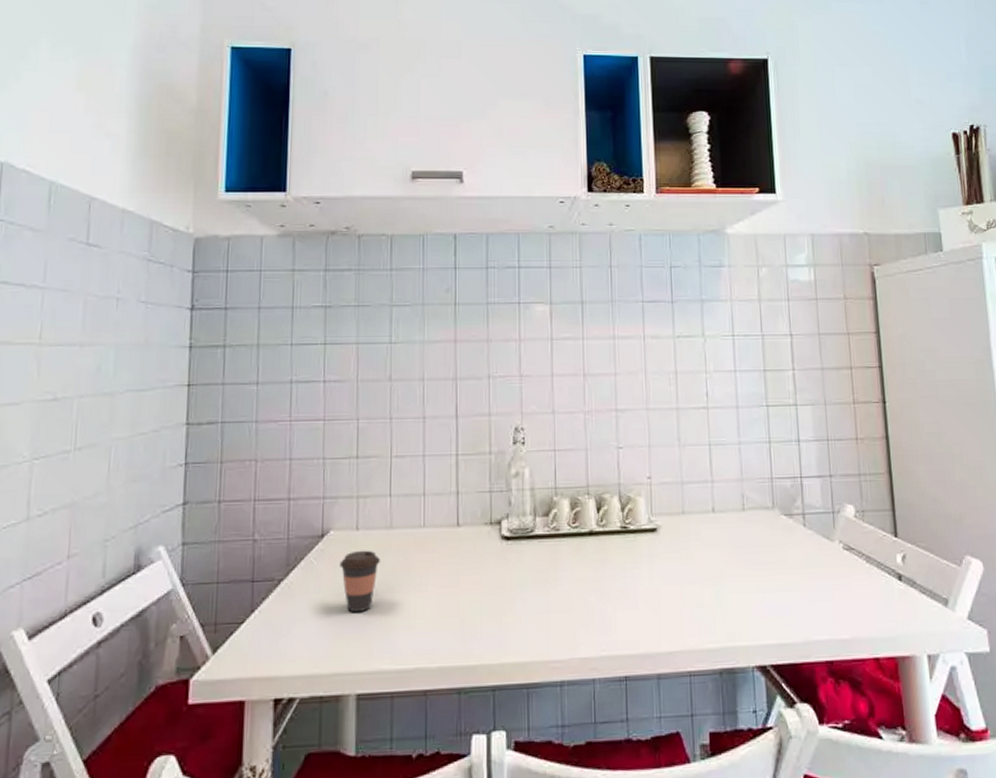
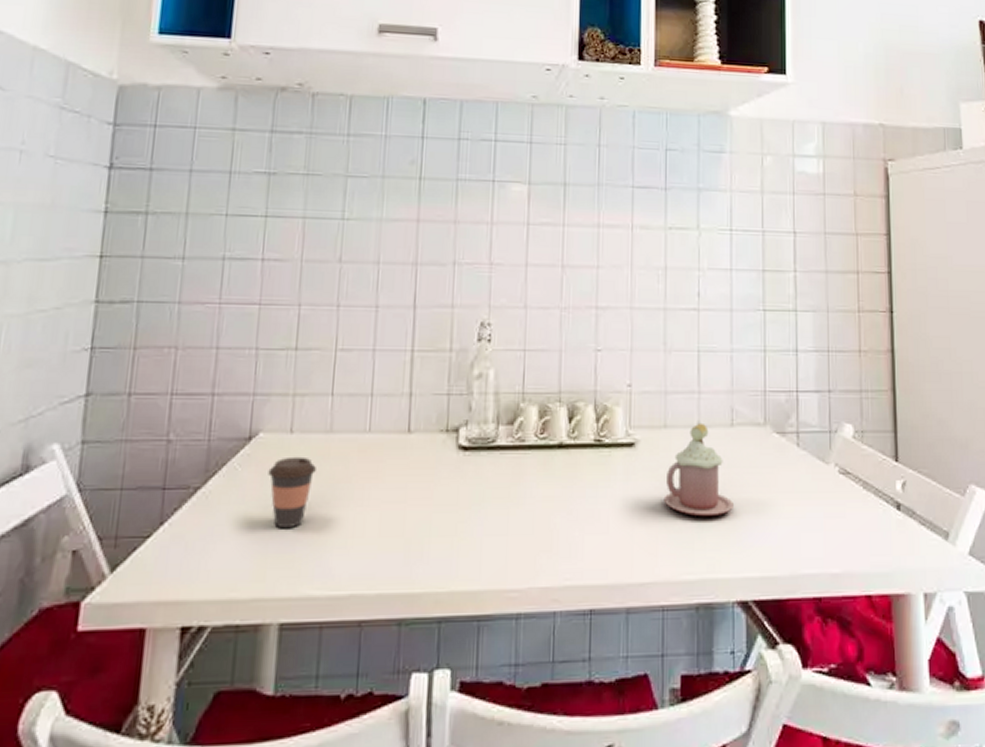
mug: none [685,508,749,592] -> present [663,422,733,517]

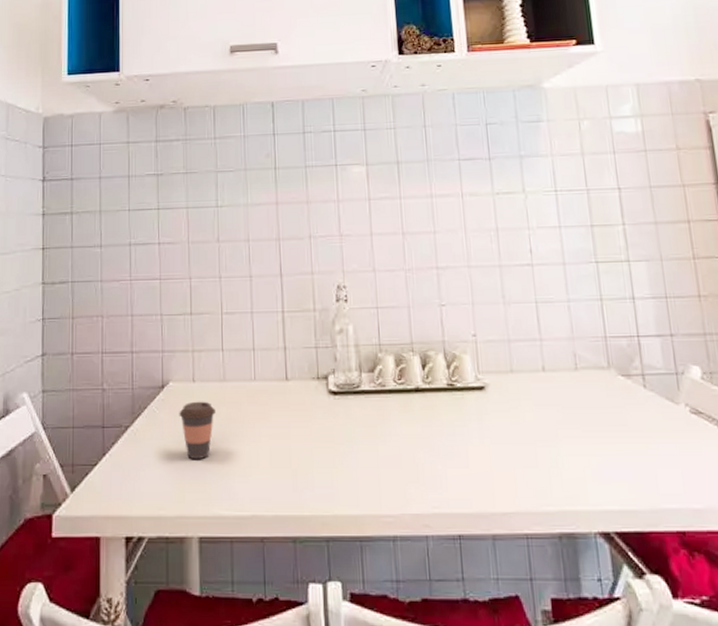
mug: present [663,422,733,517] -> none [517,367,586,454]

